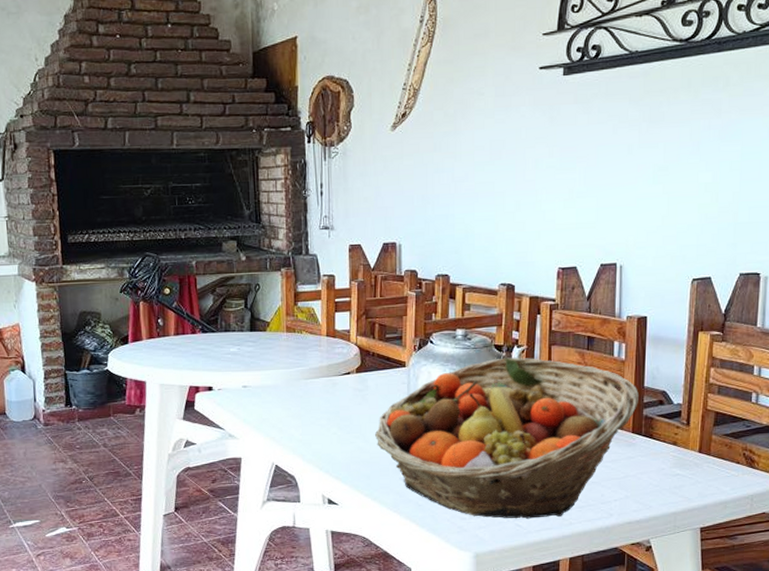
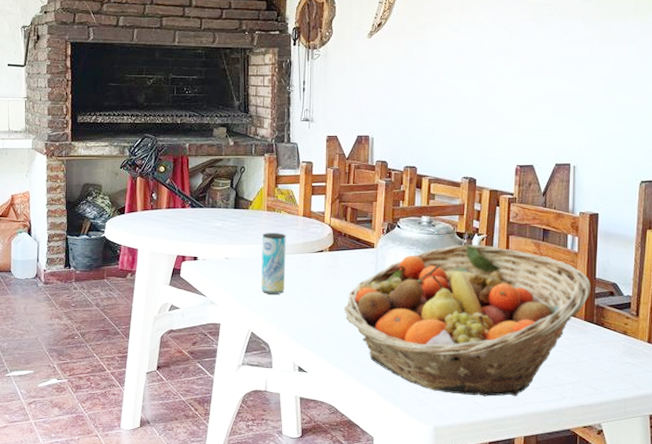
beverage can: none [282,356,310,423] -> present [261,233,286,294]

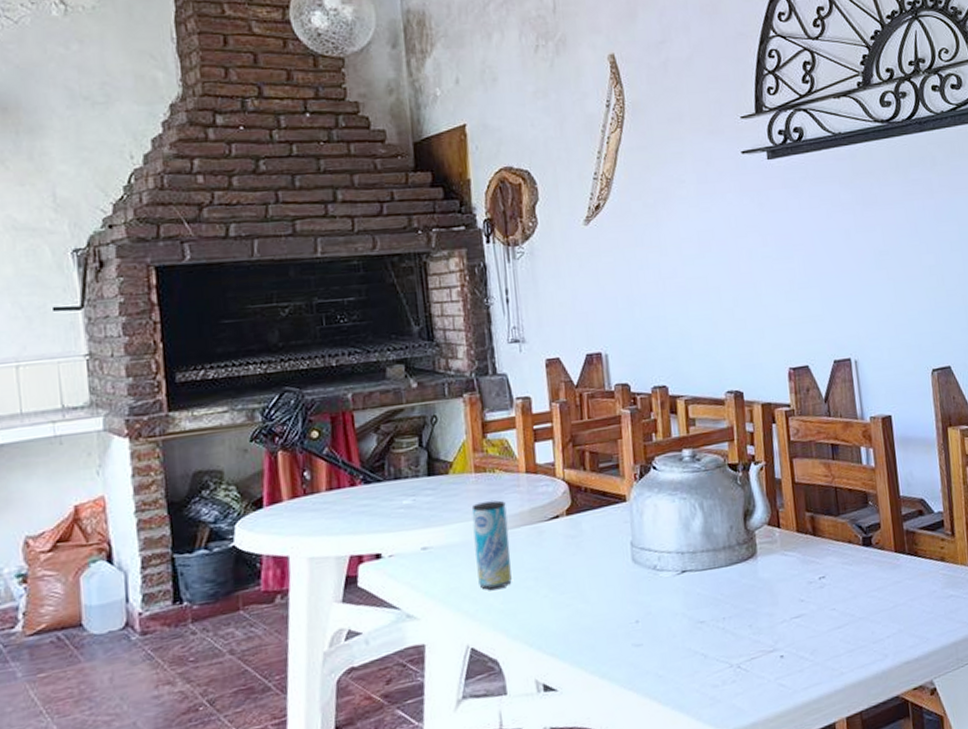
fruit basket: present [343,244,591,397] -> none [595,475,897,681]

